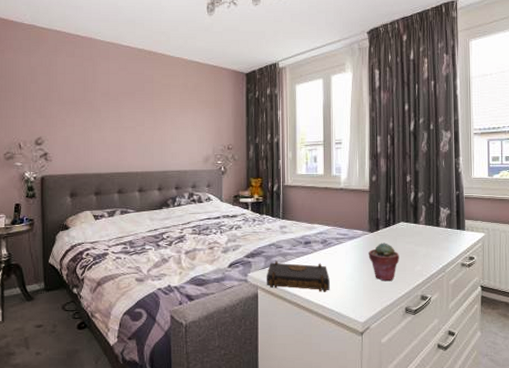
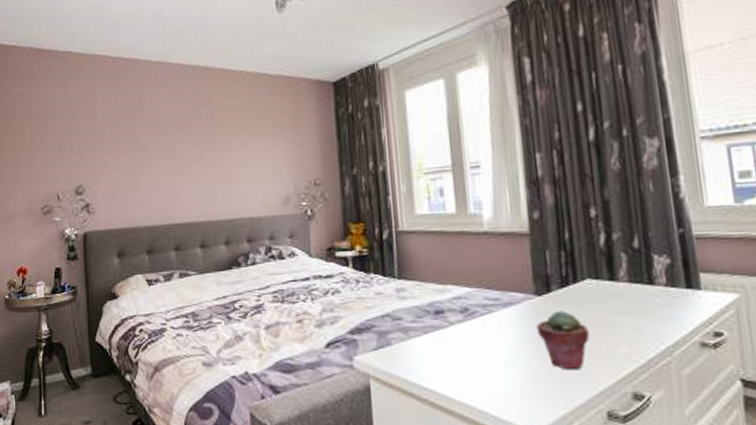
book: present [267,260,330,292] -> none [381,338,479,385]

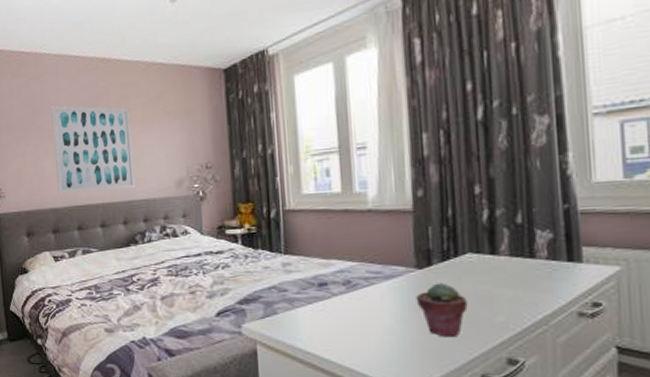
wall art: none [149,115,240,211] -> present [51,105,136,194]

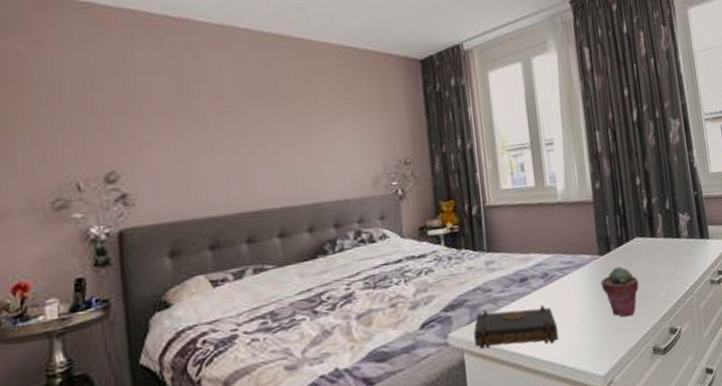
wall art: present [51,105,136,194] -> none [208,87,325,199]
book: none [267,307,359,350] -> present [474,305,558,349]

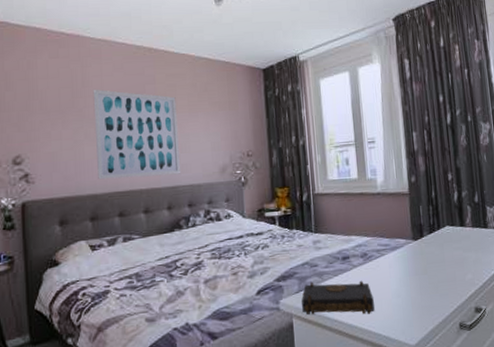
wall art: none [208,87,325,199] -> present [93,90,181,180]
potted succulent: present [600,266,639,317] -> none [413,251,448,295]

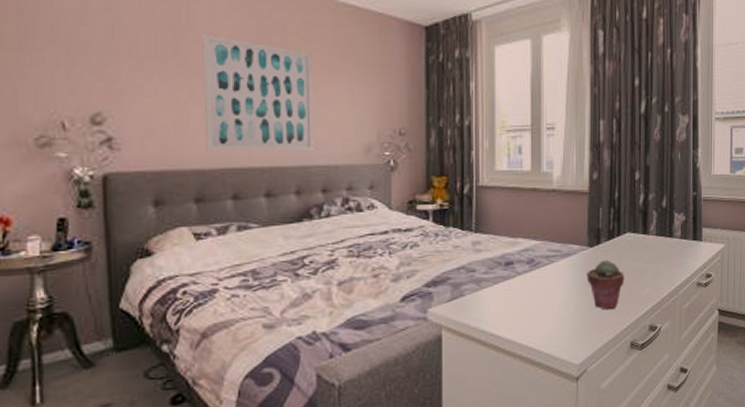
book: present [301,280,375,315] -> none [454,289,537,329]
potted succulent: none [413,251,448,295] -> present [586,260,625,310]

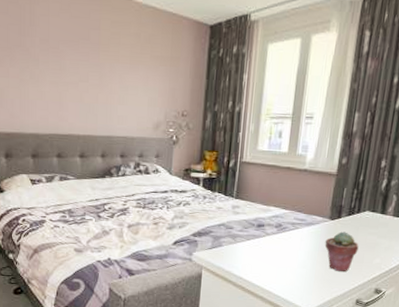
wall art: present [201,34,315,152] -> none [39,30,119,125]

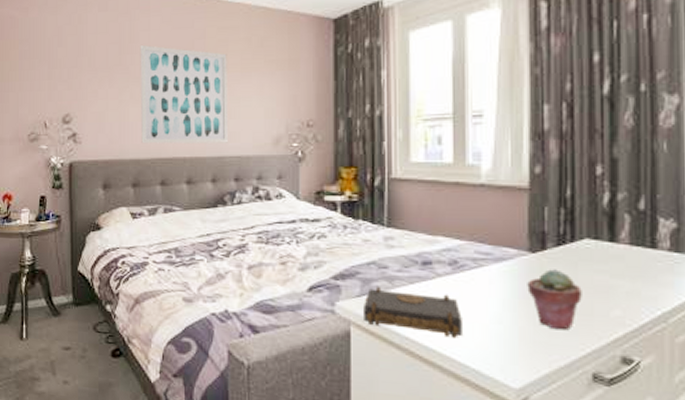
wall art: none [39,30,119,125] -> present [140,45,229,144]
book: none [212,241,280,278] -> present [364,286,462,338]

